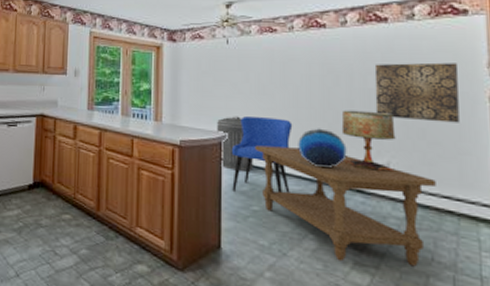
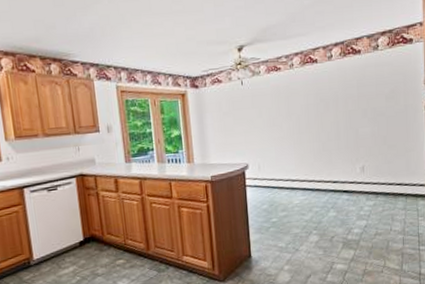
trash can: present [217,116,253,171] -> none [239,148,270,193]
dining chair: present [231,116,293,193] -> none [252,144,298,210]
coffee table: present [254,145,436,267] -> none [270,166,393,246]
decorative sphere: present [298,128,347,168] -> none [302,147,336,179]
table lamp: present [341,110,396,172] -> none [331,128,368,175]
wall art: present [374,62,459,123] -> none [352,82,407,132]

